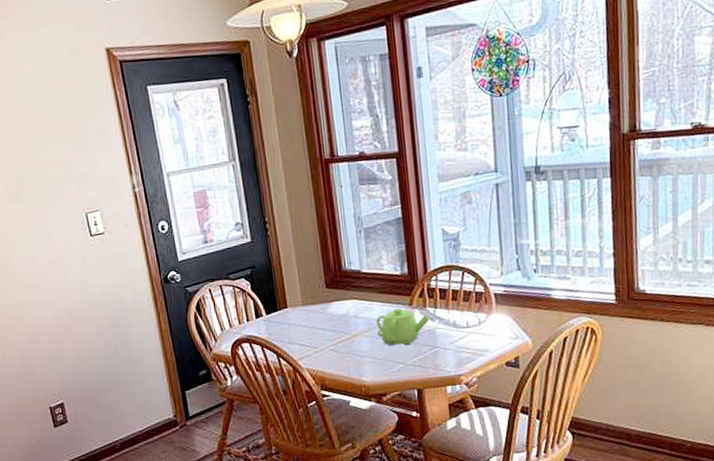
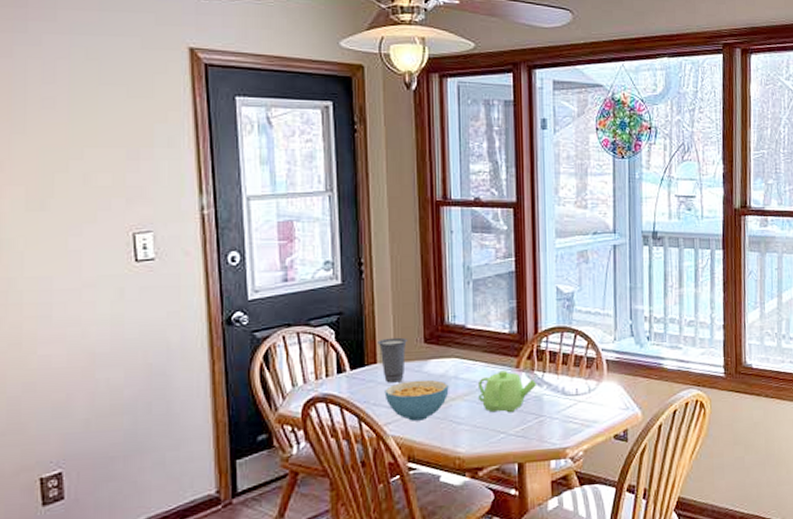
cup: none [286,284,312,324] -> present [377,337,408,383]
cereal bowl: none [296,319,351,356] -> present [384,379,449,421]

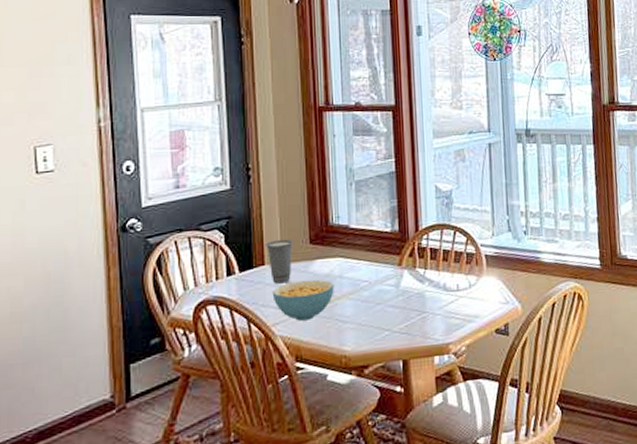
teapot: present [477,370,537,413] -> none [361,268,420,311]

